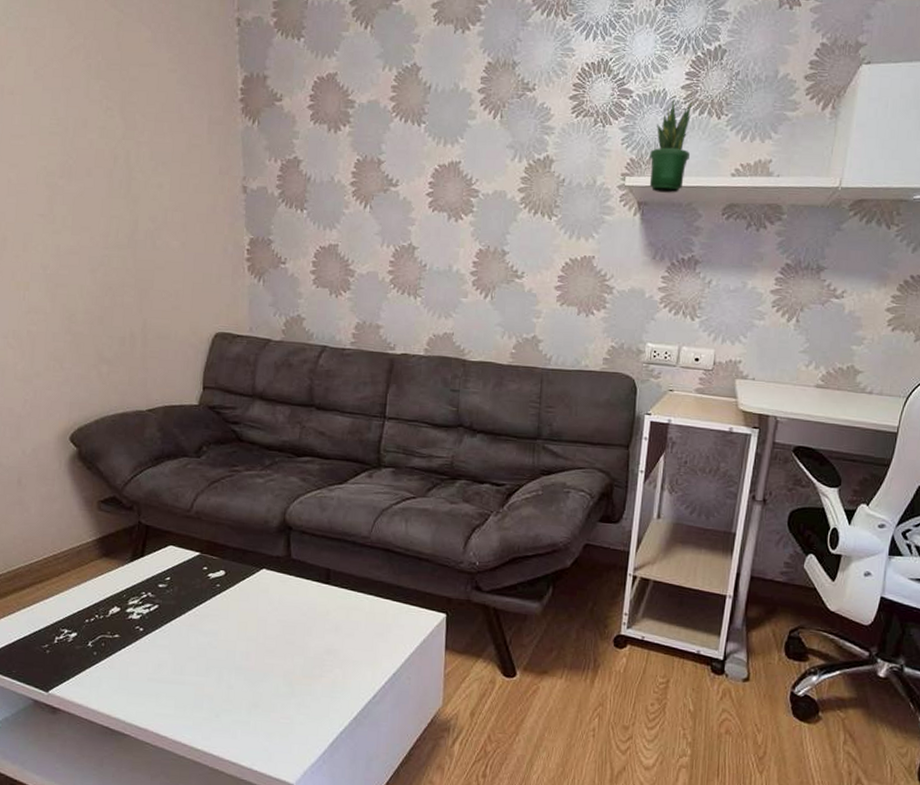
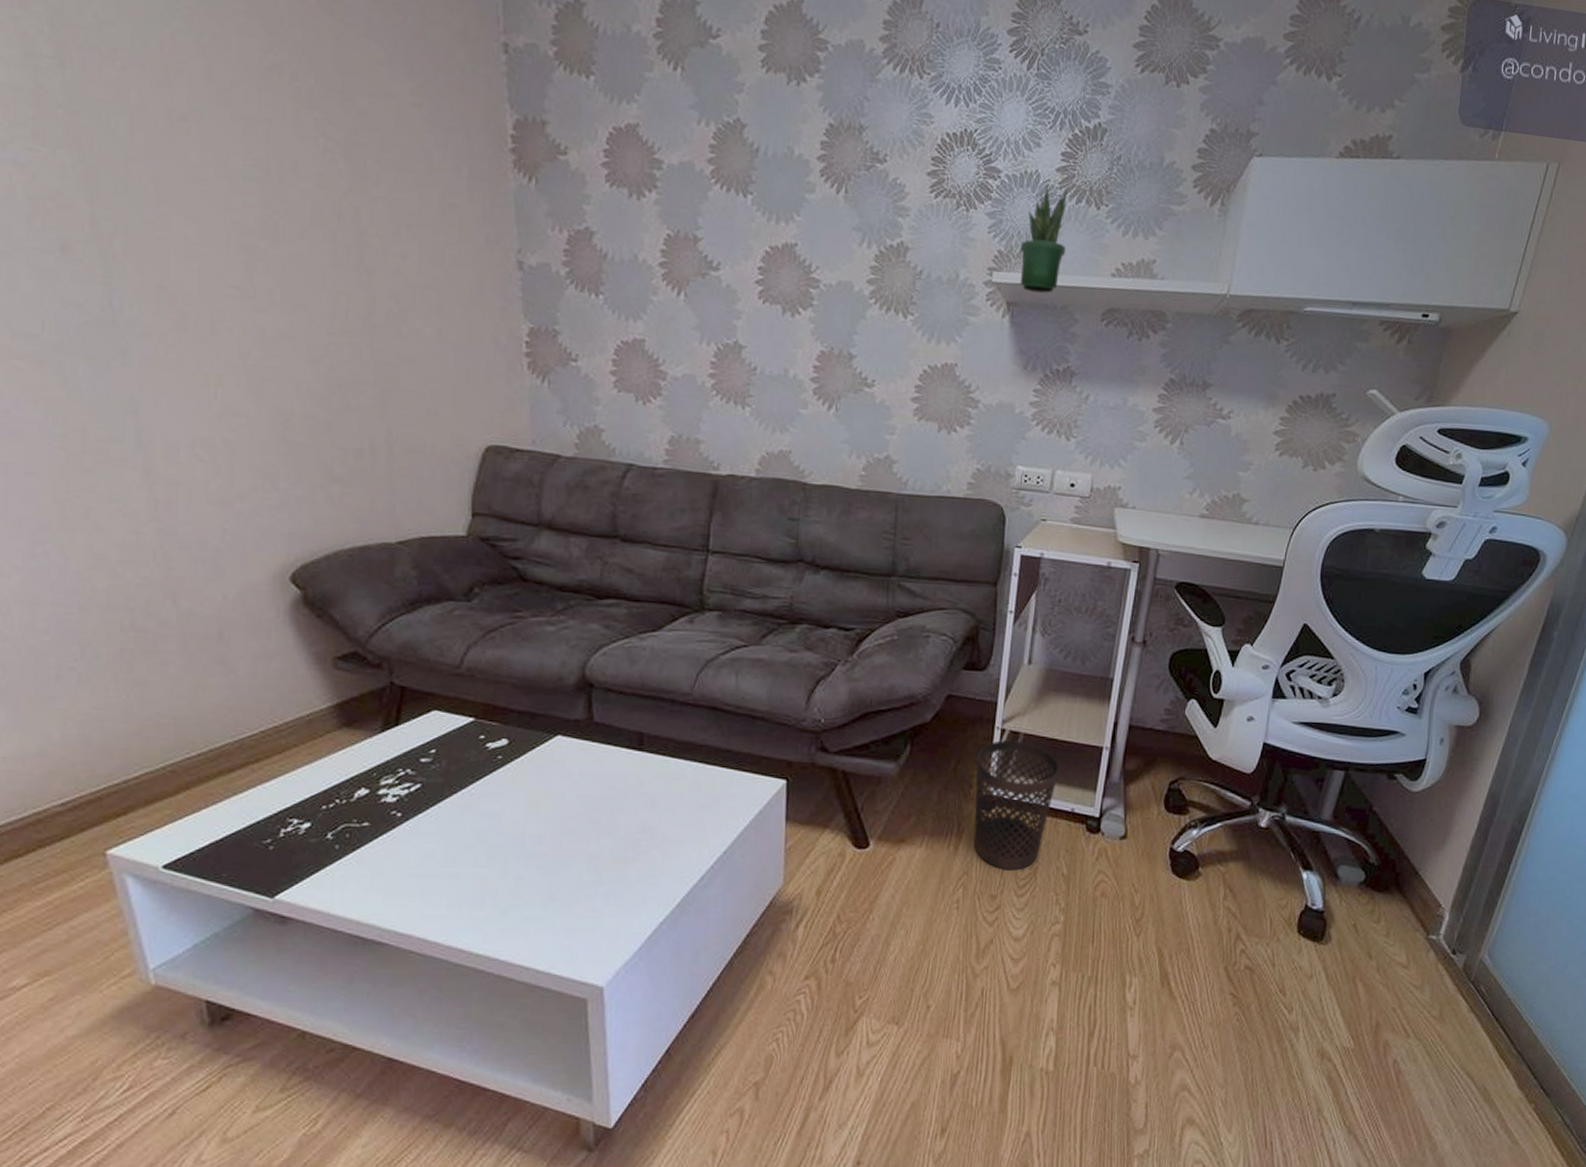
trash bin: none [608,586,686,705] -> present [973,740,1060,870]

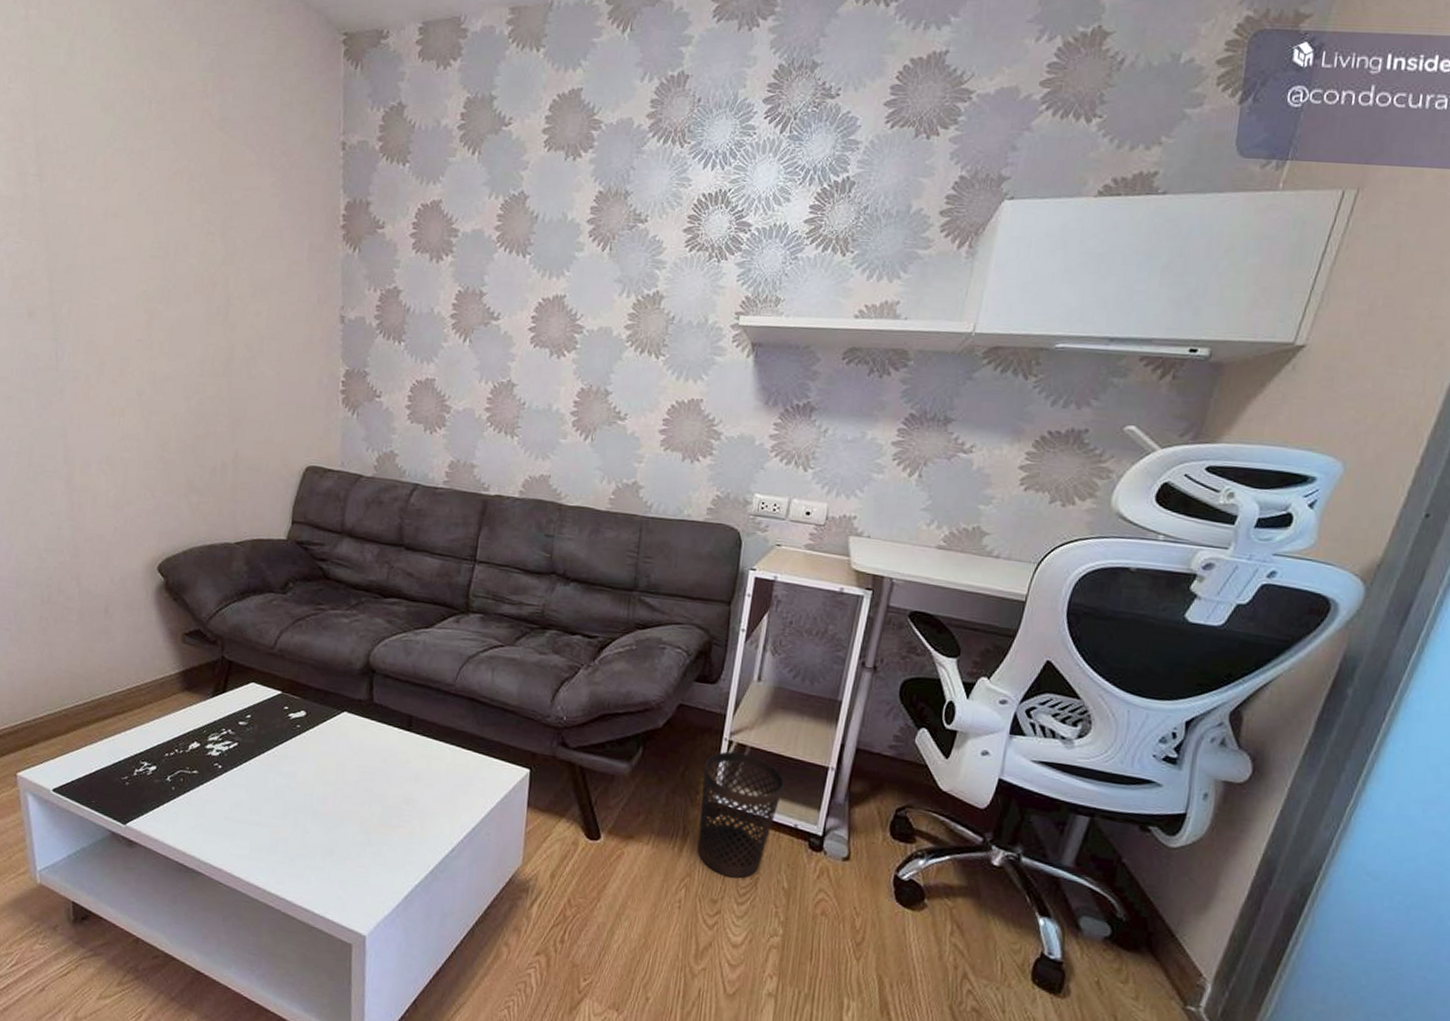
planter: present [1019,184,1068,294] -> none [764,235,815,335]

